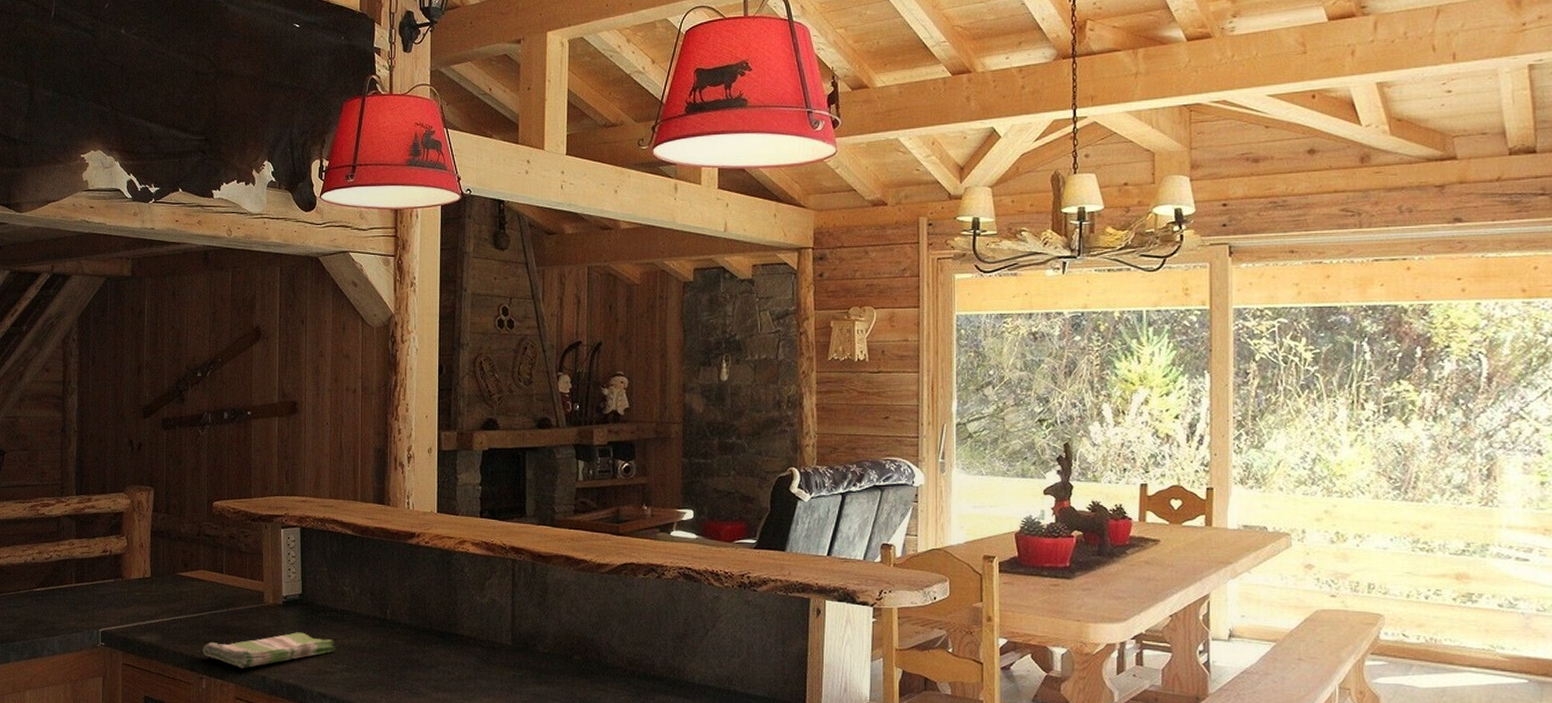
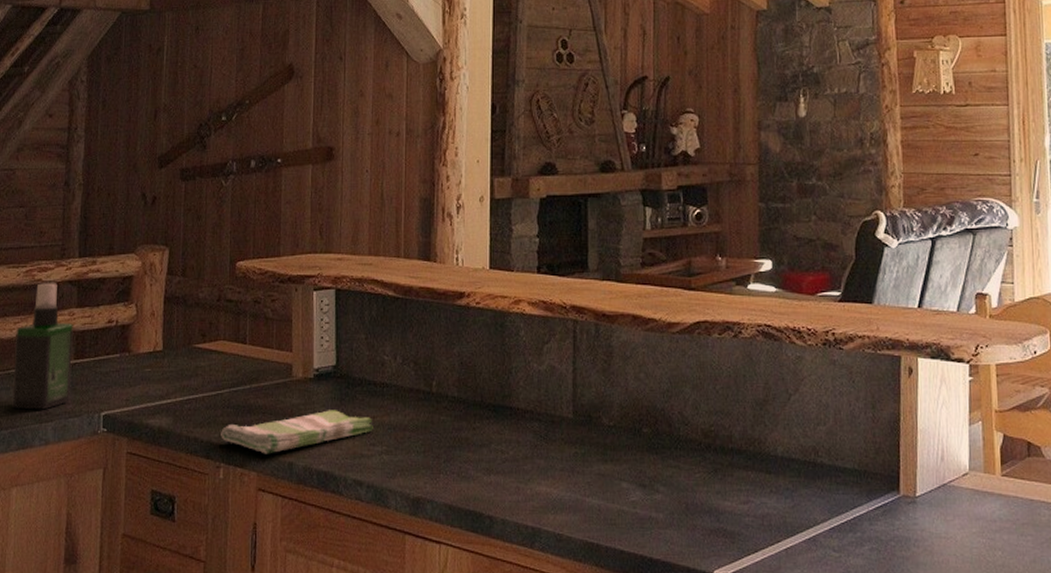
spray bottle: none [23,517,73,626] -> present [12,283,73,410]

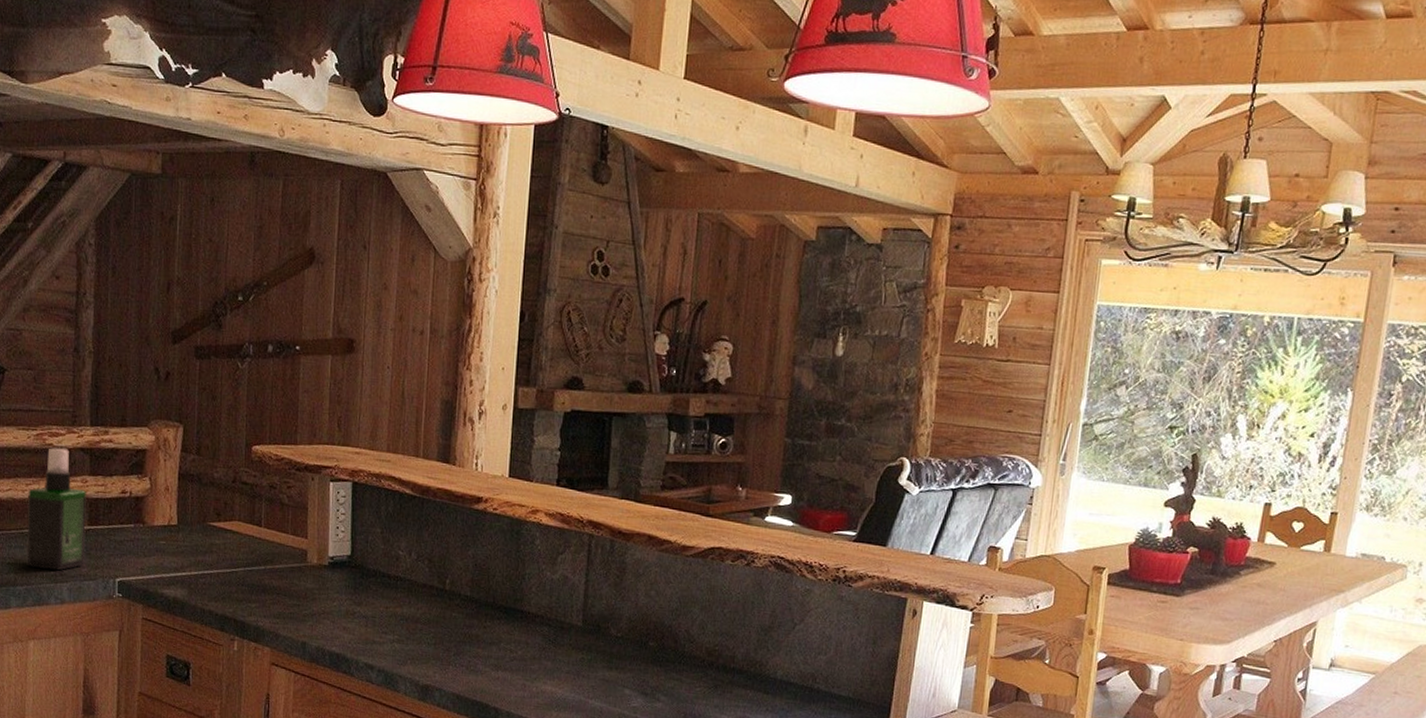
dish towel: present [221,410,373,454] -> none [235,596,386,632]

